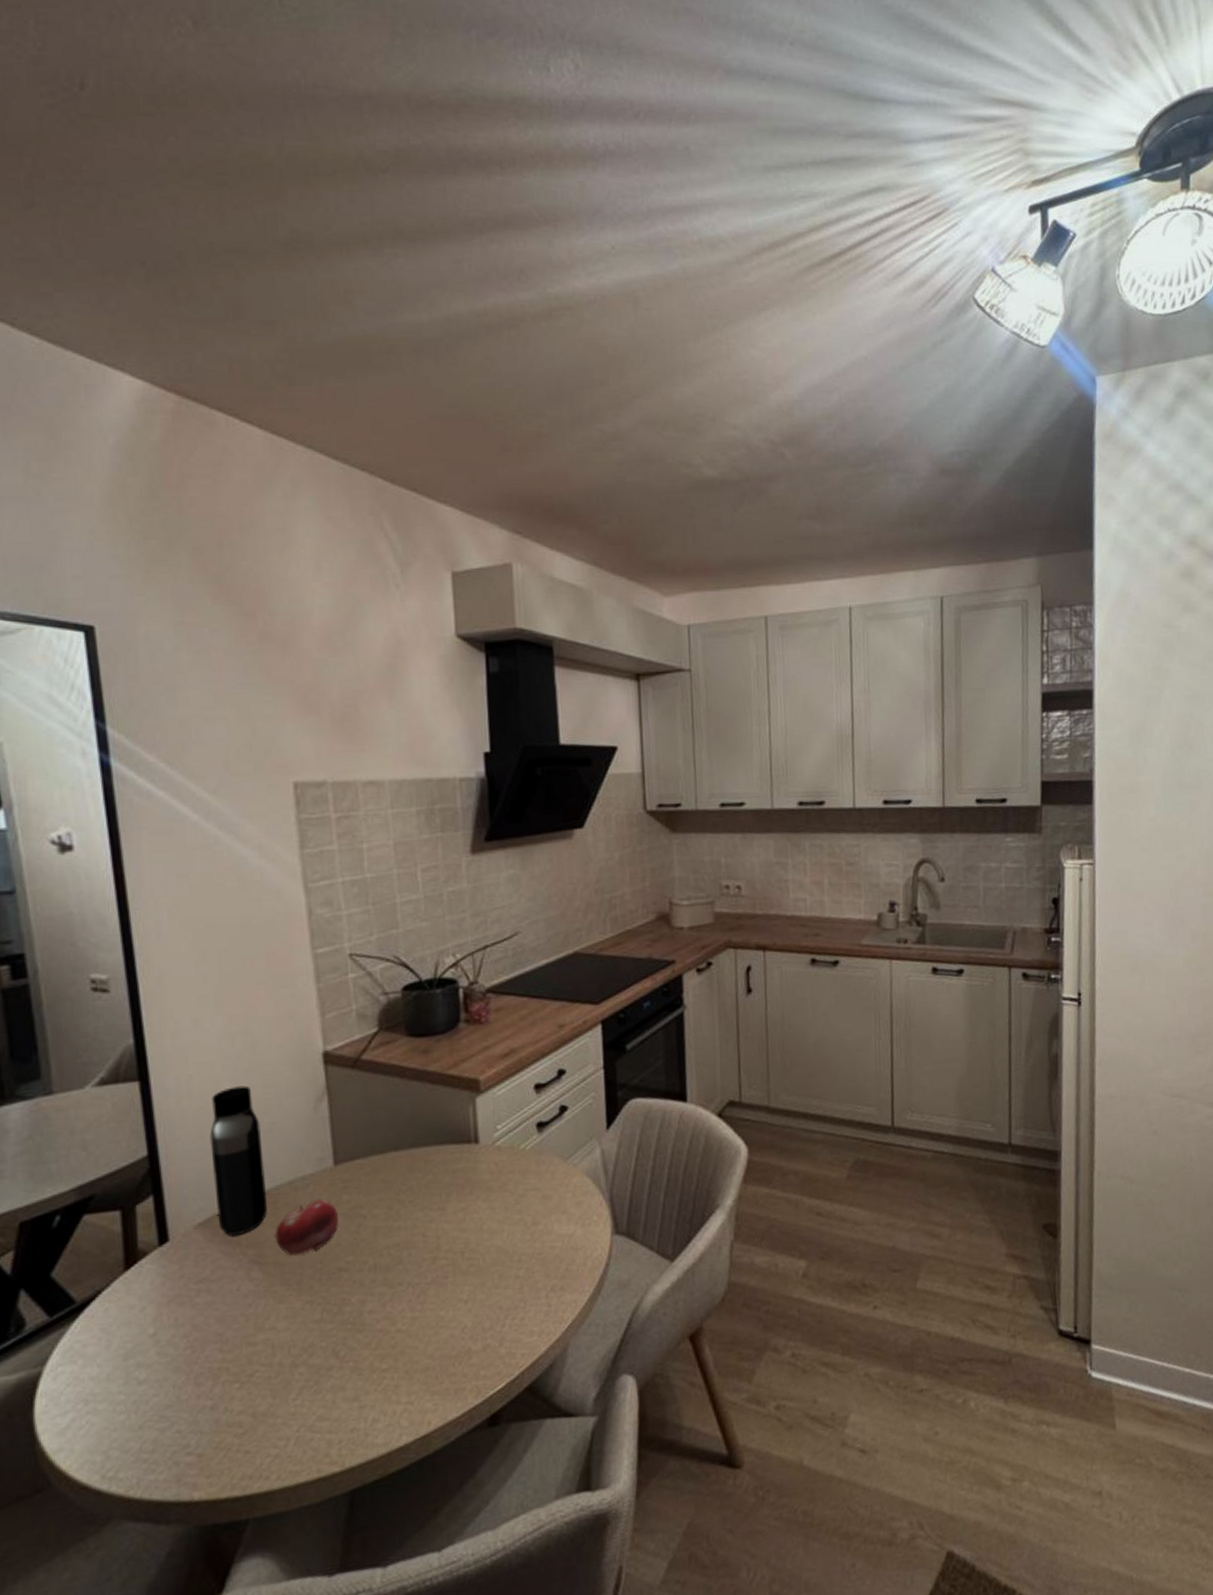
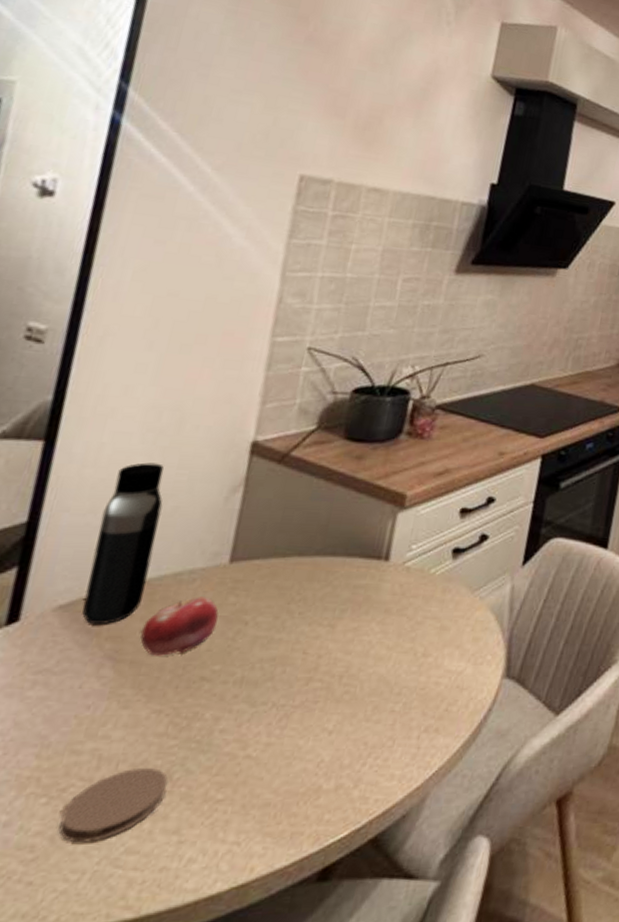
coaster: none [256,1349,337,1417] -> present [58,767,169,843]

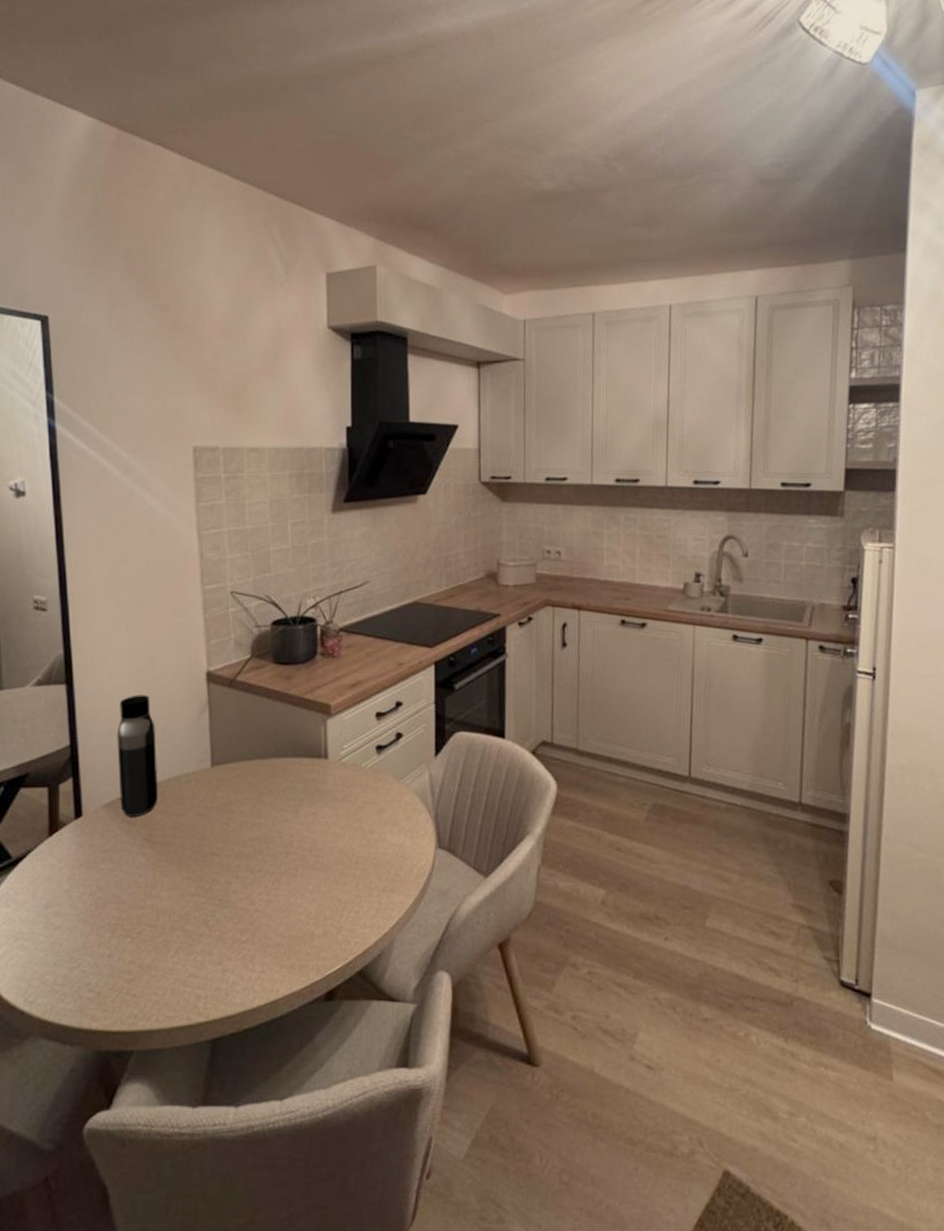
coaster: present [58,767,169,843] -> none [143,917,207,969]
fruit: present [140,597,219,656] -> none [162,793,212,838]

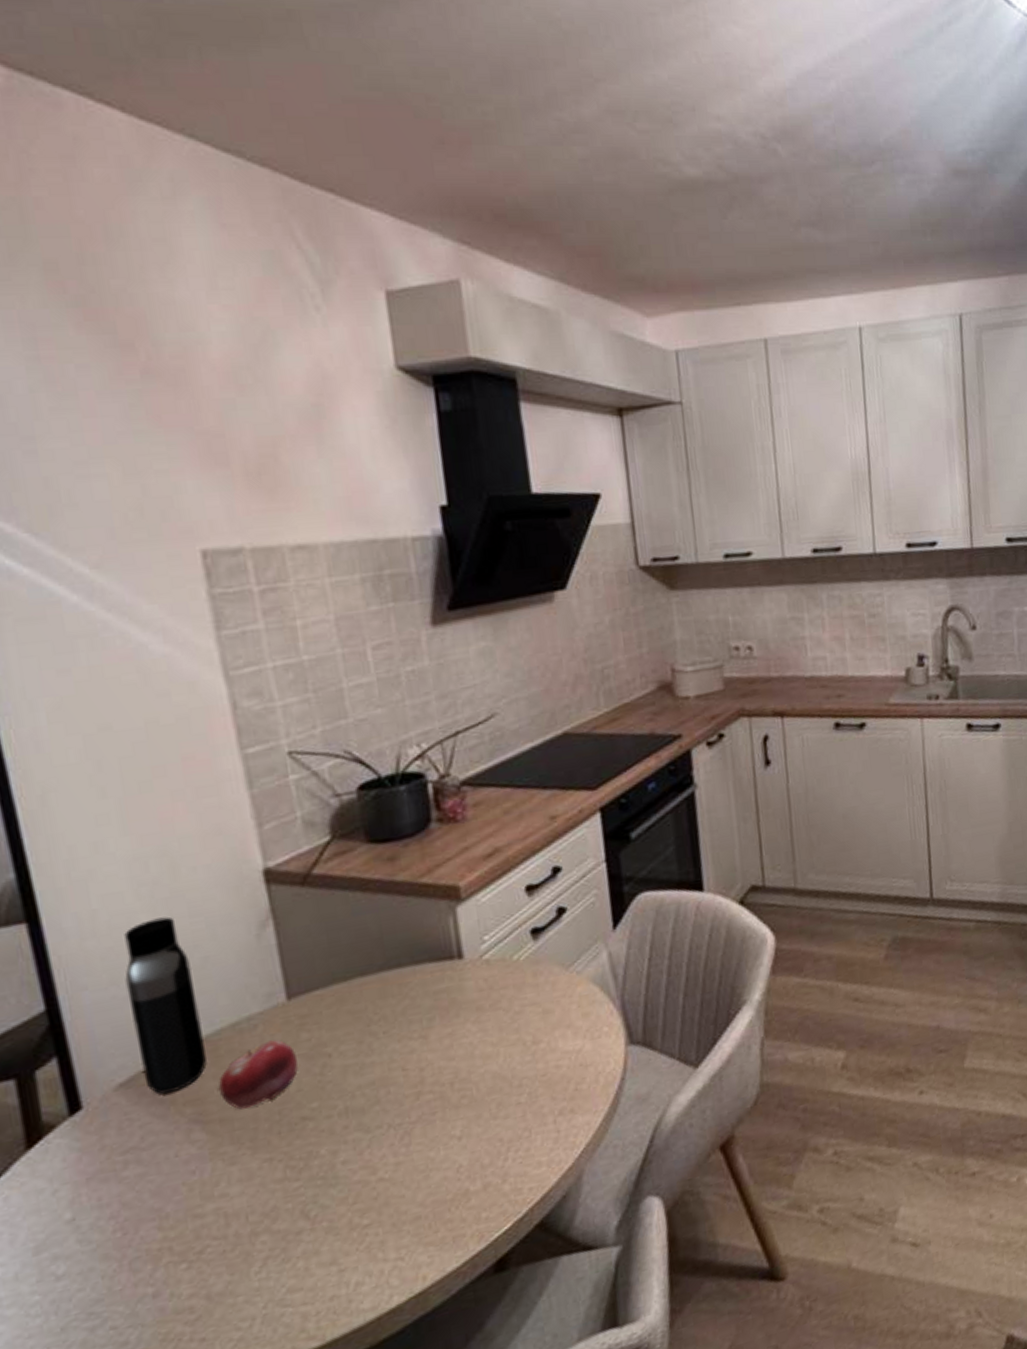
fruit: none [162,793,212,838] -> present [218,1040,298,1110]

